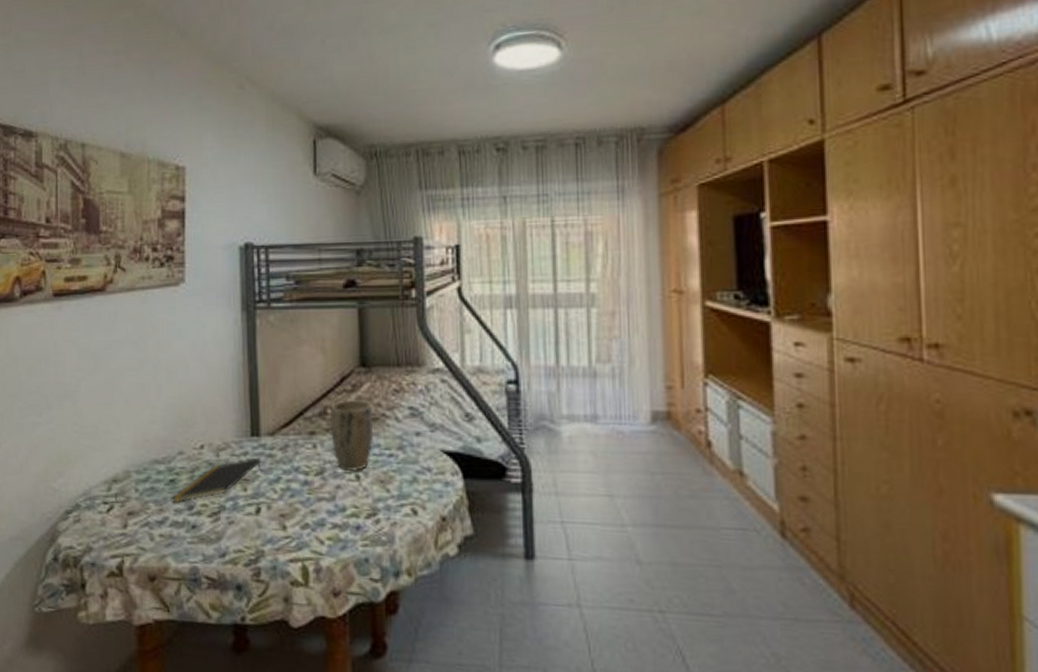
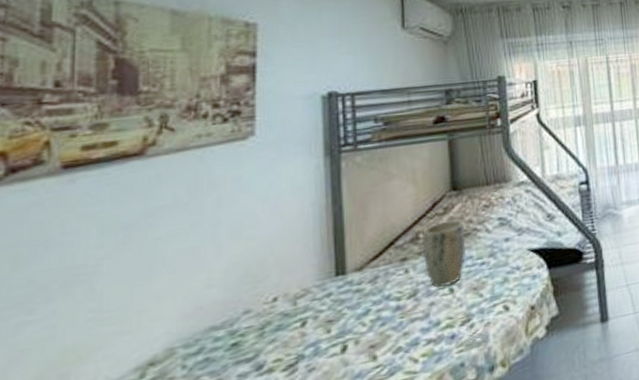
notepad: present [172,457,261,503] -> none [235,295,347,369]

